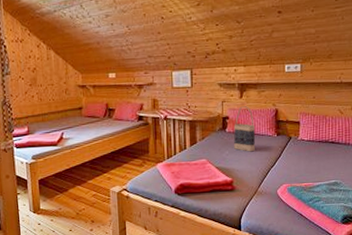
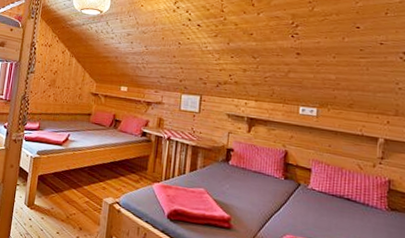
bag: present [234,106,255,152] -> none [236,141,261,192]

